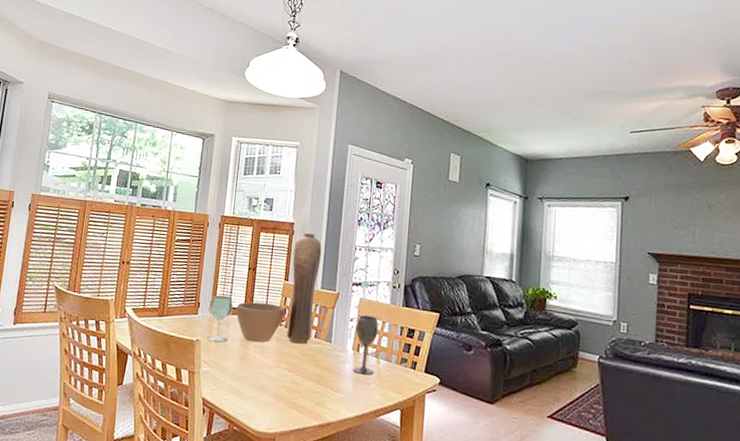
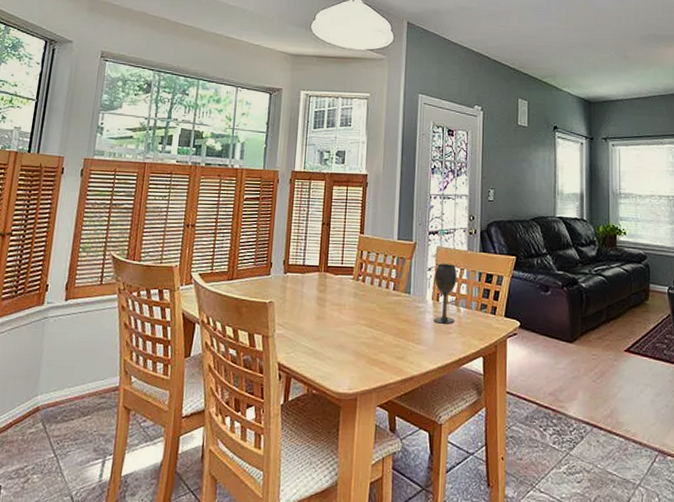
wine glass: present [208,294,233,343] -> none [282,253,308,303]
bowl: present [235,302,285,343] -> none [310,258,362,300]
vase: present [286,233,322,344] -> none [364,184,397,298]

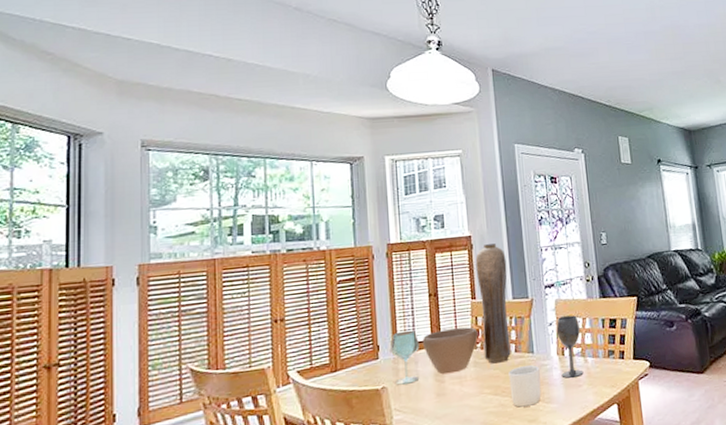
wine glass: none [282,253,308,303] -> present [391,330,419,385]
bowl: none [310,258,362,300] -> present [422,327,479,374]
vase: none [364,184,397,298] -> present [475,243,511,364]
mug: none [383,305,414,344] -> present [508,365,542,408]

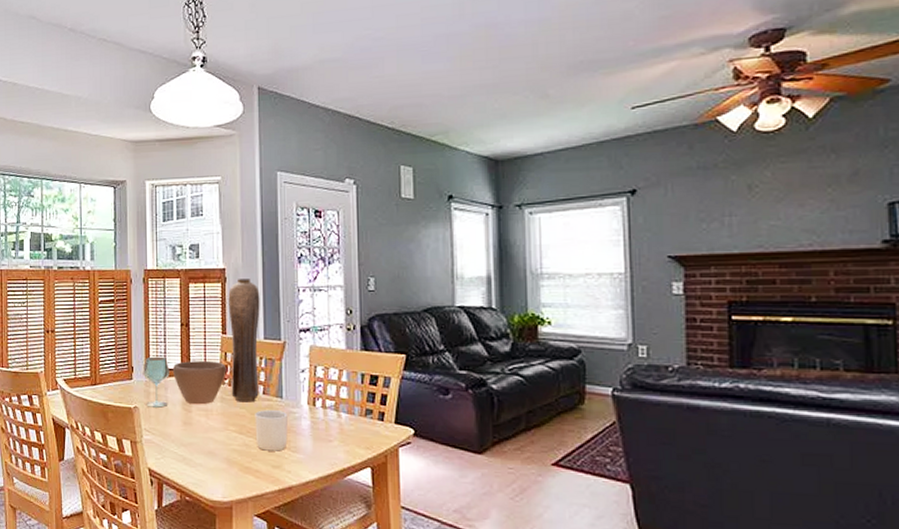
wine glass: present [556,315,584,378] -> none [308,365,336,431]

